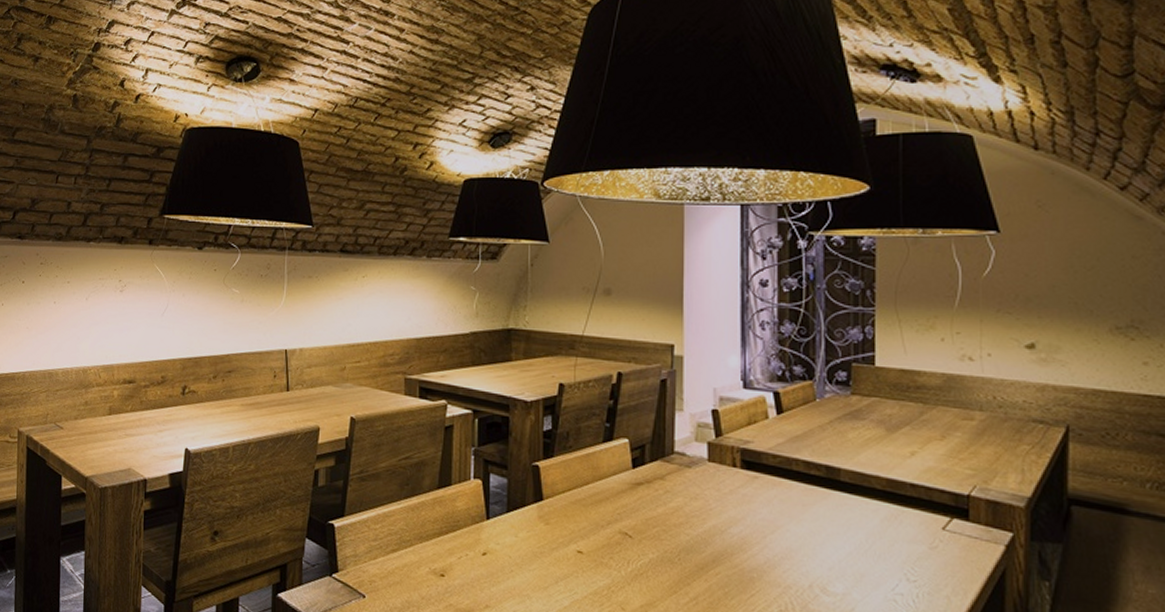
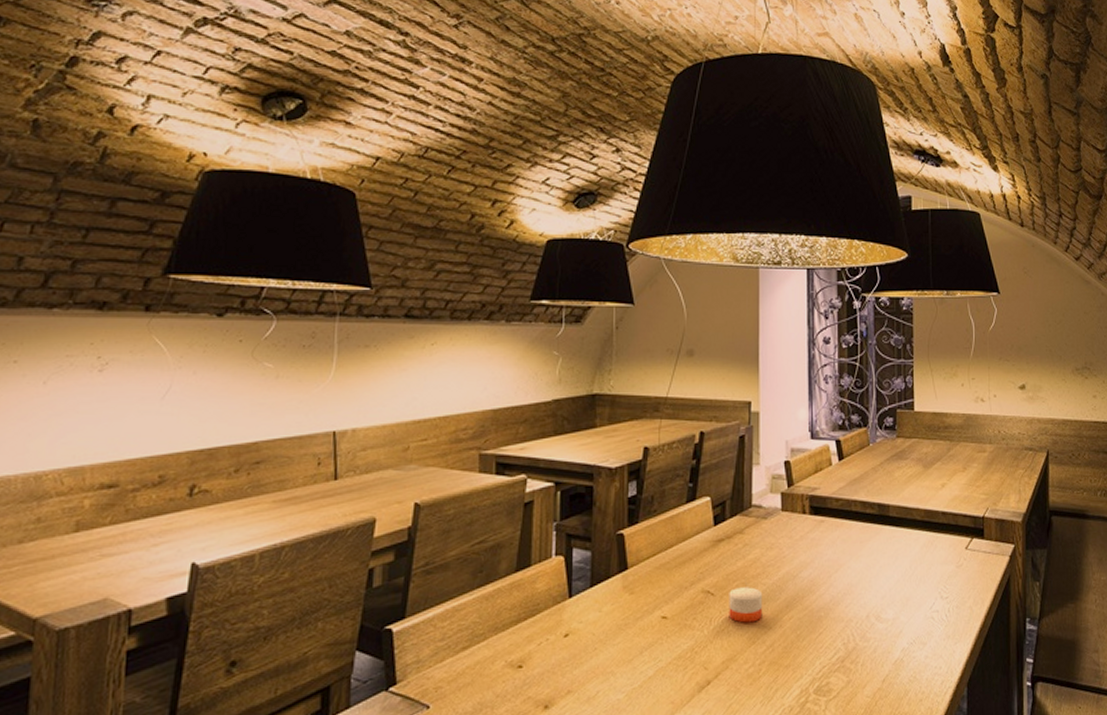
candle: none [648,533,686,572] -> present [729,587,763,623]

